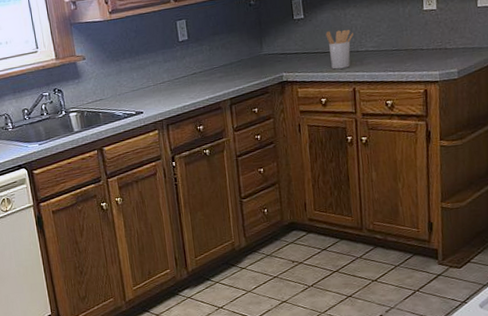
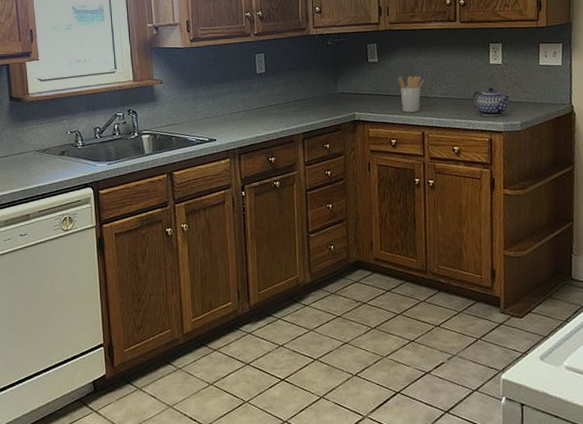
teapot: none [405,34,447,67] -> present [472,87,511,117]

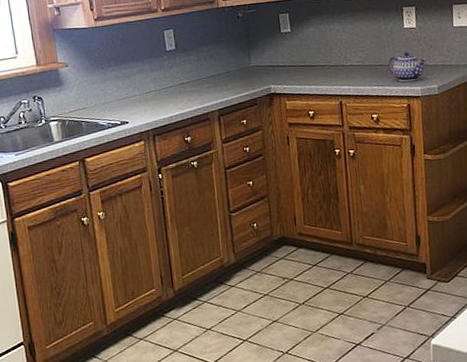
utensil holder: present [398,75,424,113] -> none [312,44,339,83]

